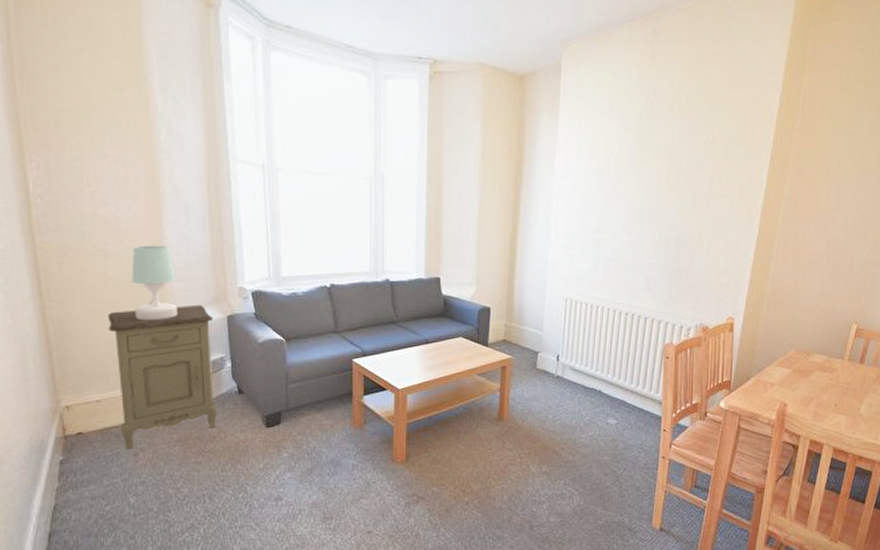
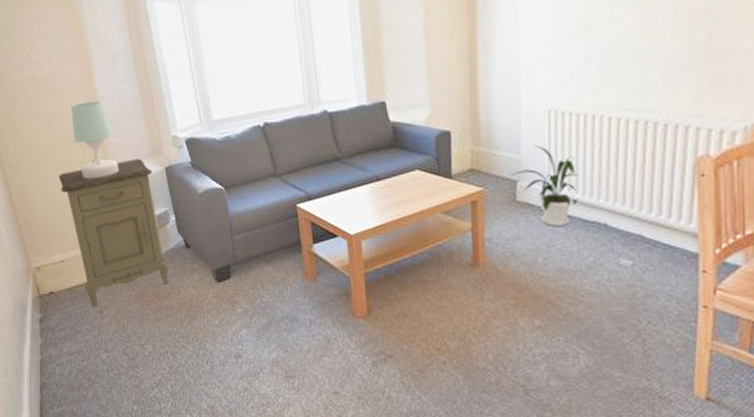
house plant: none [533,324,584,391] -> present [510,144,579,227]

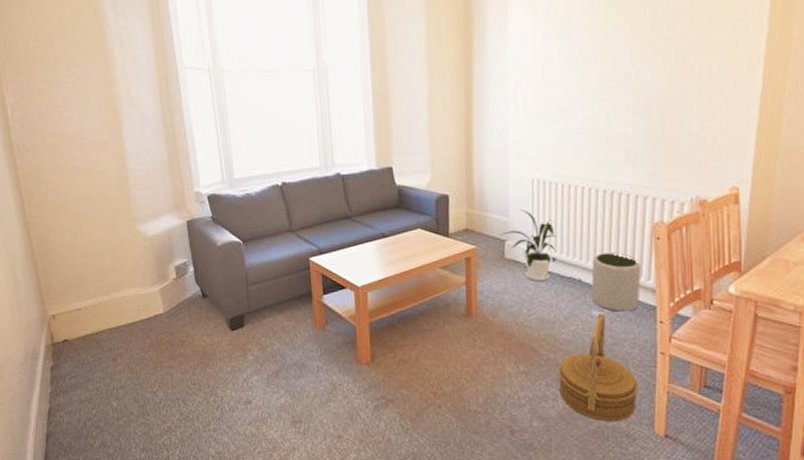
nightstand: present [58,158,169,307] -> none [81,212,184,355]
table lamp: present [70,100,119,180] -> none [98,156,142,231]
basket: none [579,261,675,383] -> present [558,312,639,422]
plant pot: none [619,192,681,260] -> present [591,252,641,312]

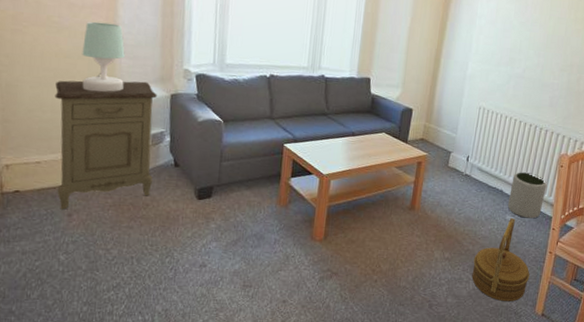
nightstand: none [81,212,184,355] -> present [54,80,157,210]
table lamp: none [98,156,142,231] -> present [82,21,125,93]
house plant: present [499,209,557,282] -> none [447,129,491,189]

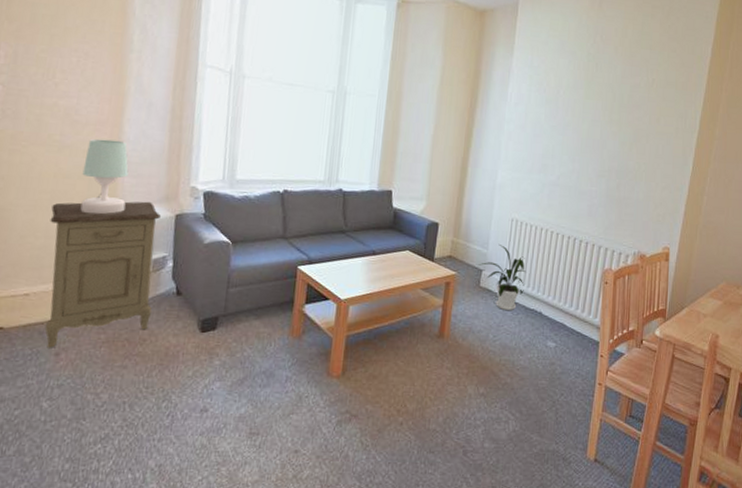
house plant: none [447,129,491,189] -> present [478,243,526,311]
basket: present [472,217,530,302] -> none [511,343,578,446]
plant pot: present [507,172,547,219] -> none [548,291,591,344]

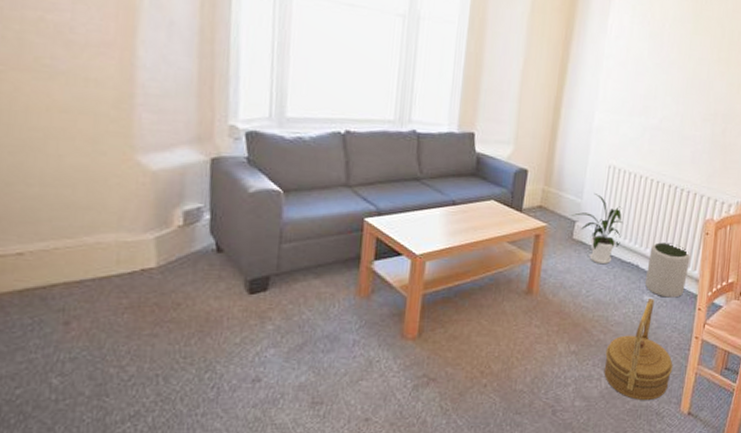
nightstand: present [45,201,161,348] -> none [45,142,192,316]
table lamp: present [80,138,129,215] -> none [85,64,147,158]
basket: none [511,343,578,446] -> present [604,297,673,401]
plant pot: none [548,291,591,344] -> present [644,242,690,298]

